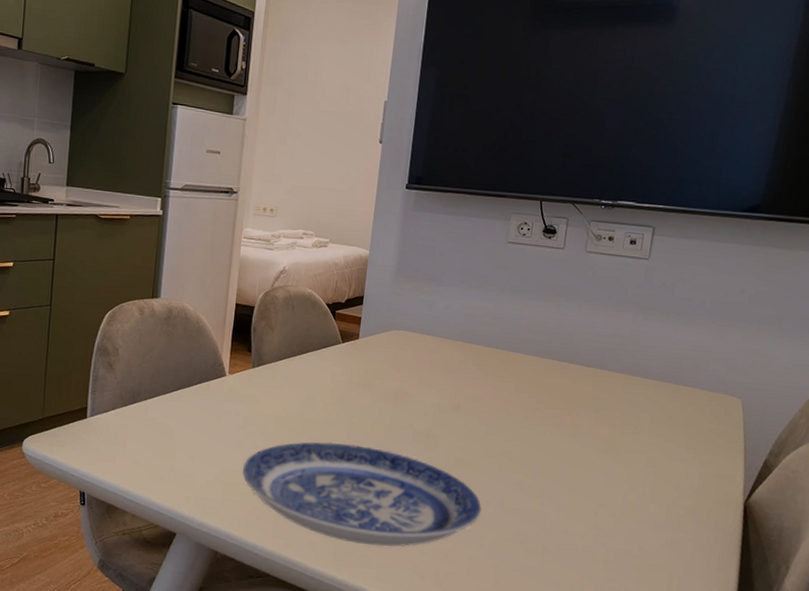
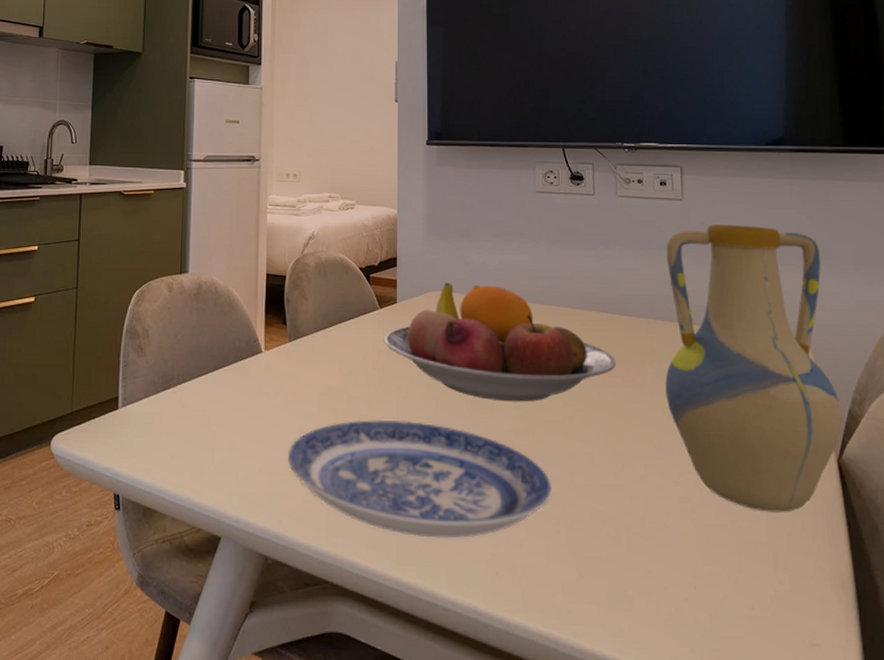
fruit bowl: none [343,323,559,435] -> present [385,283,617,402]
vase: none [599,285,771,543] -> present [665,224,842,513]

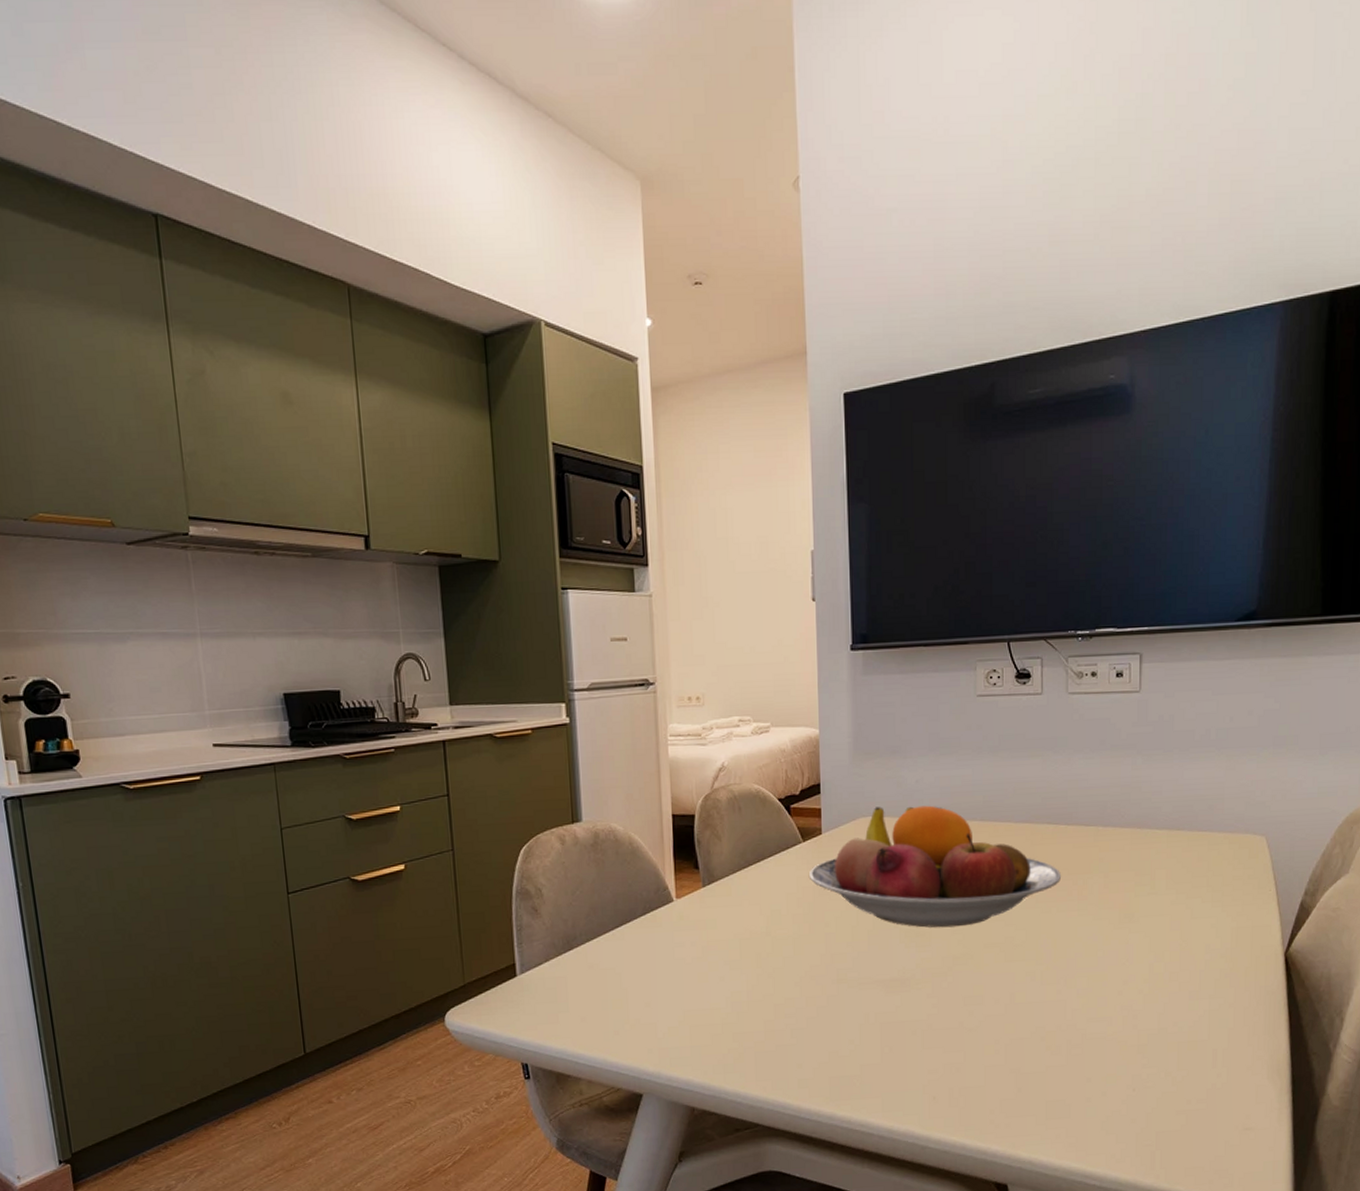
plate: present [288,419,553,539] -> none [709,957,992,1073]
vase: present [665,224,842,513] -> none [1112,715,1293,1011]

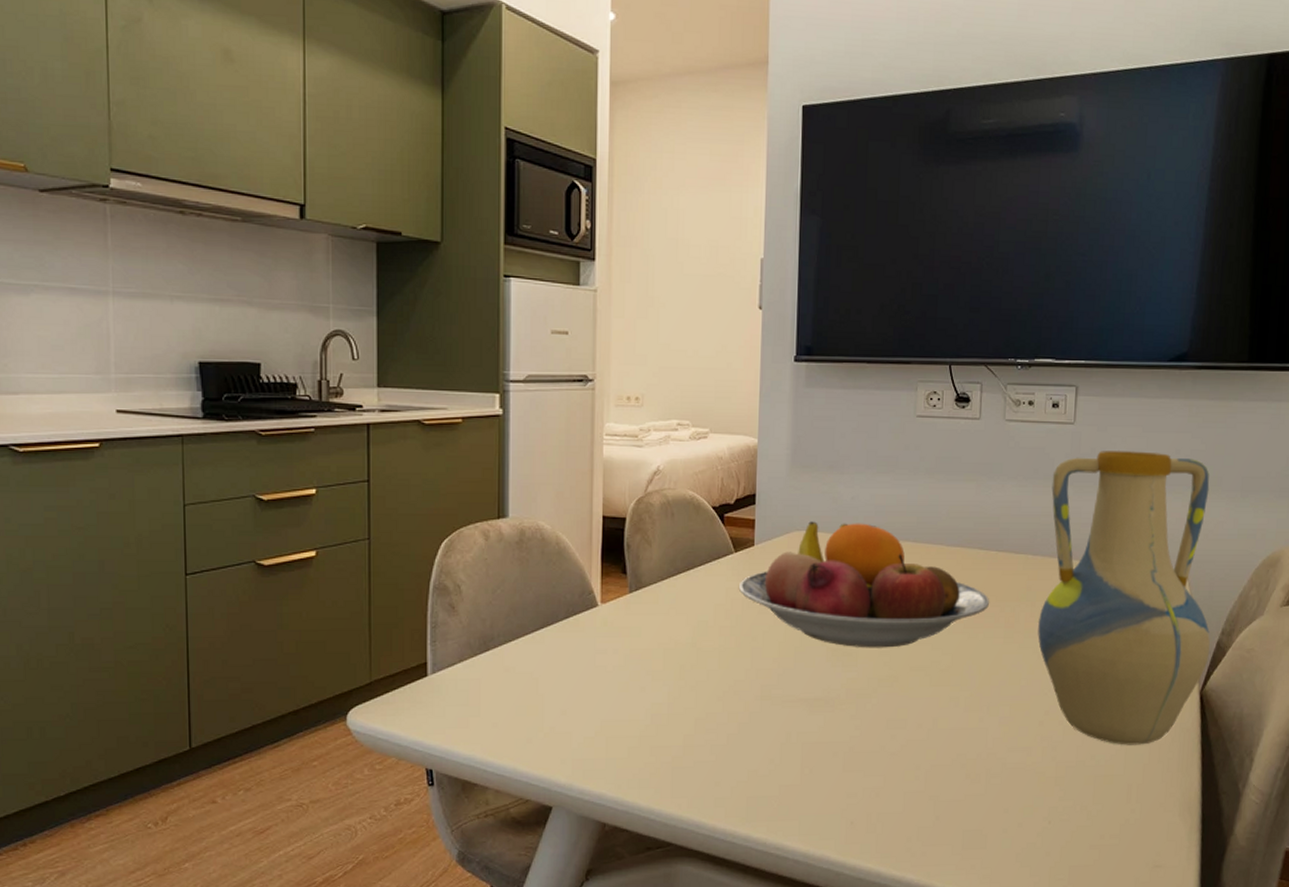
vase: none [1112,715,1293,1011] -> present [1038,450,1210,745]

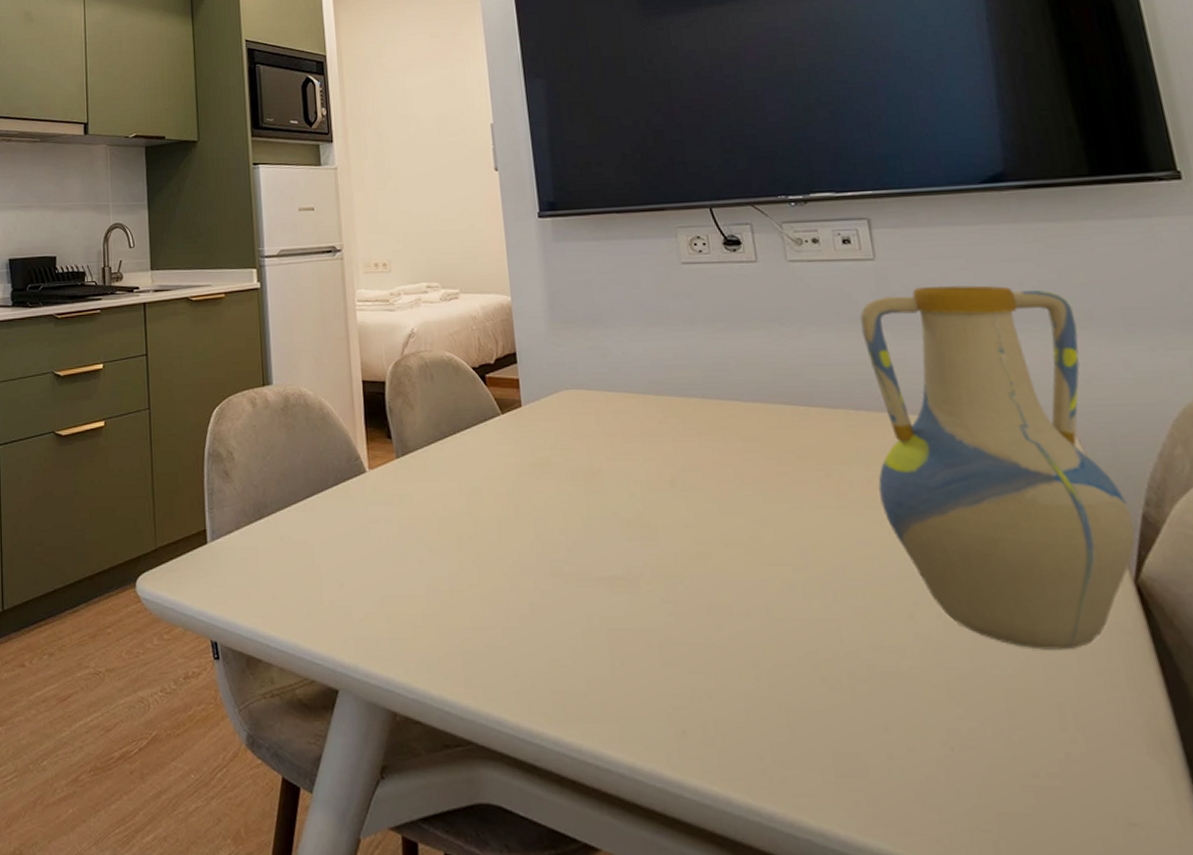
fruit bowl: present [739,521,990,648] -> none [511,379,811,519]

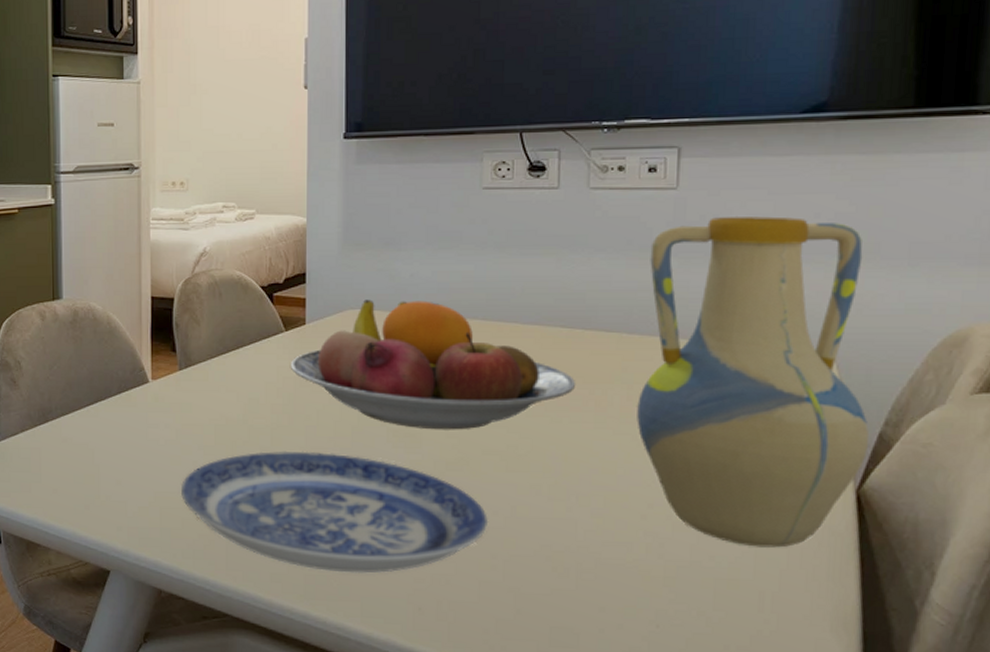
plate: none [408,546,744,689] -> present [181,450,489,574]
fruit bowl: none [511,379,811,519] -> present [291,299,576,430]

